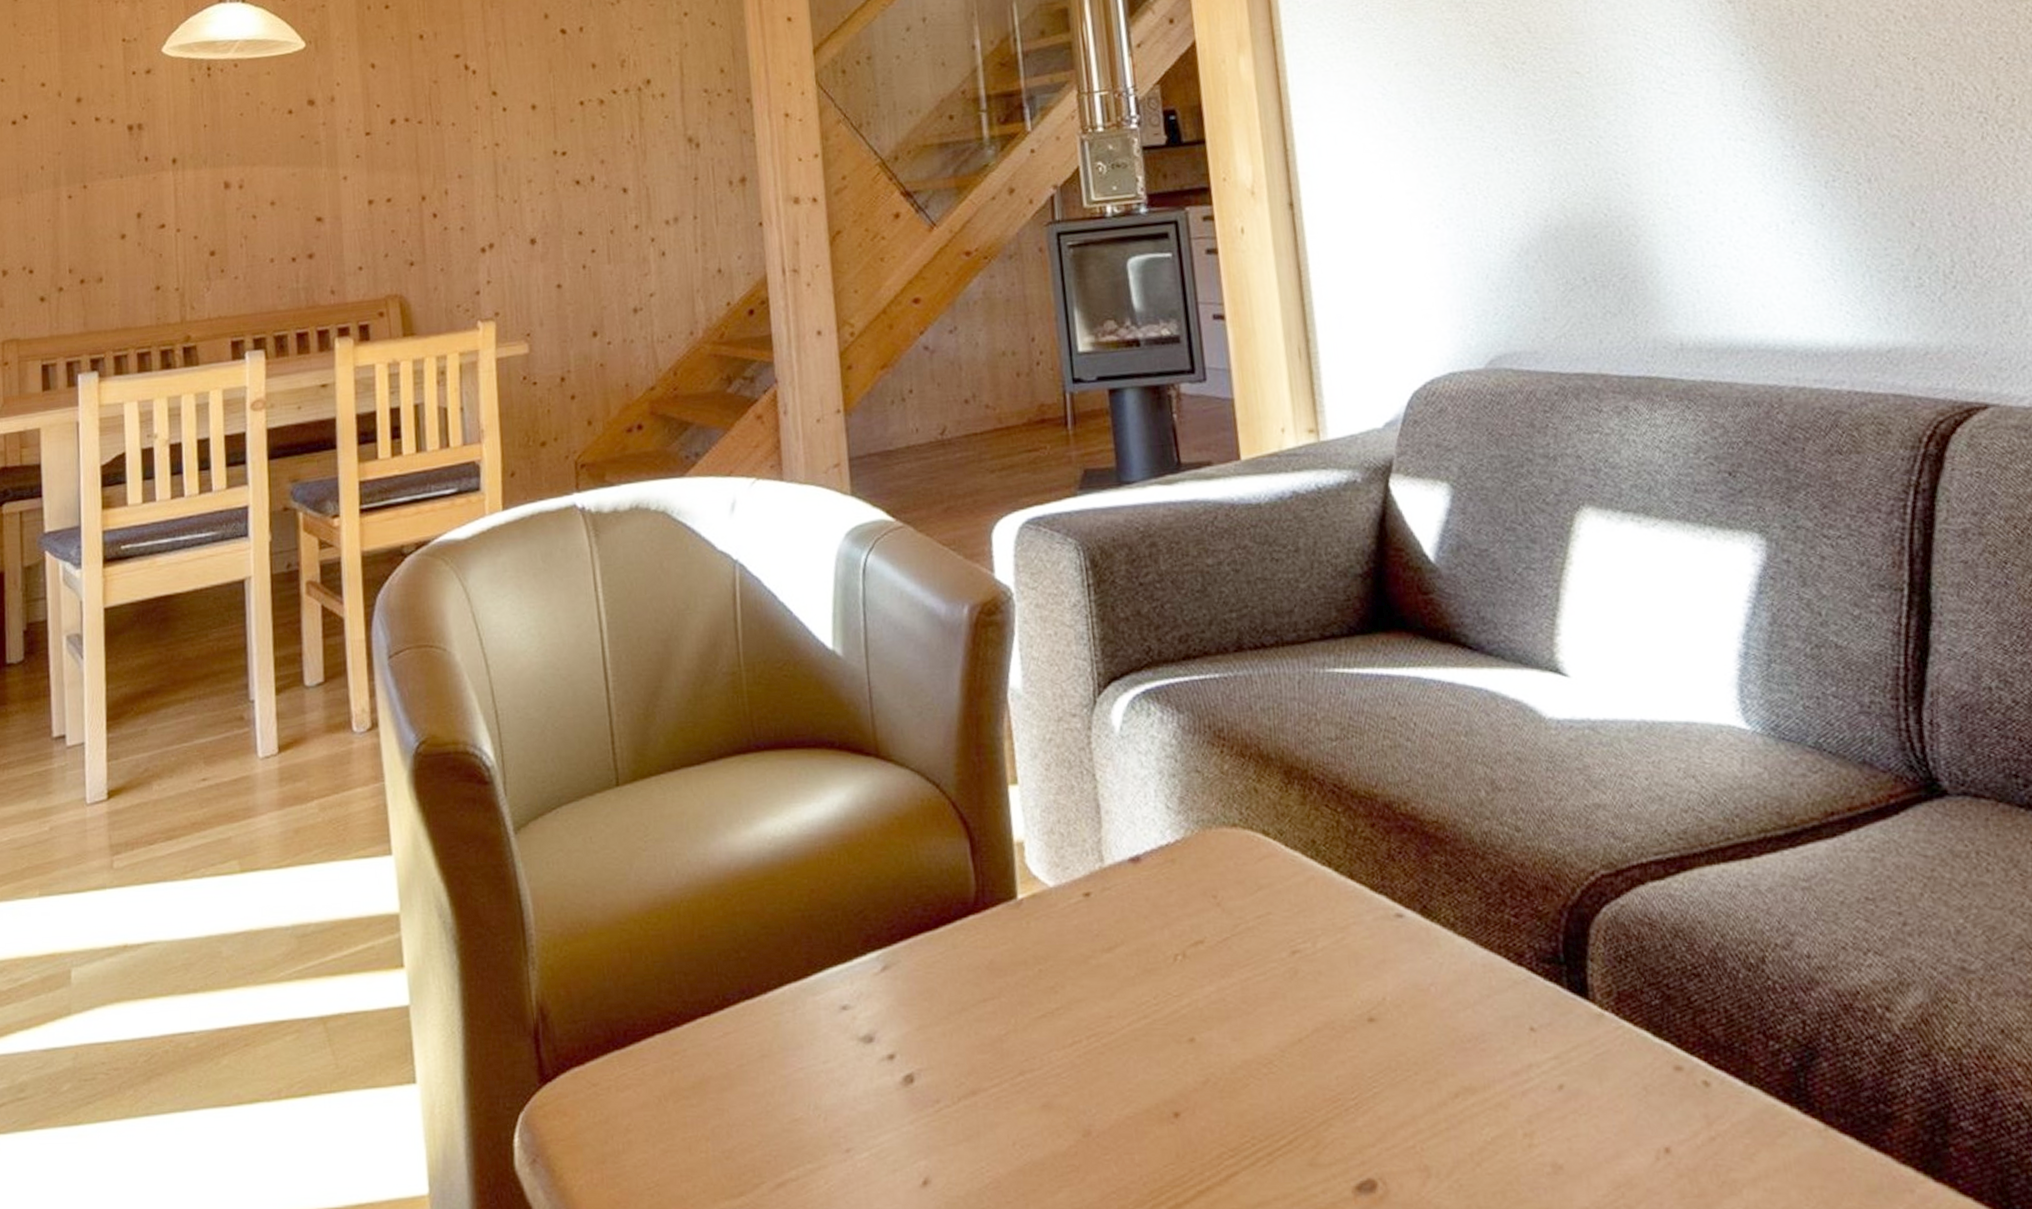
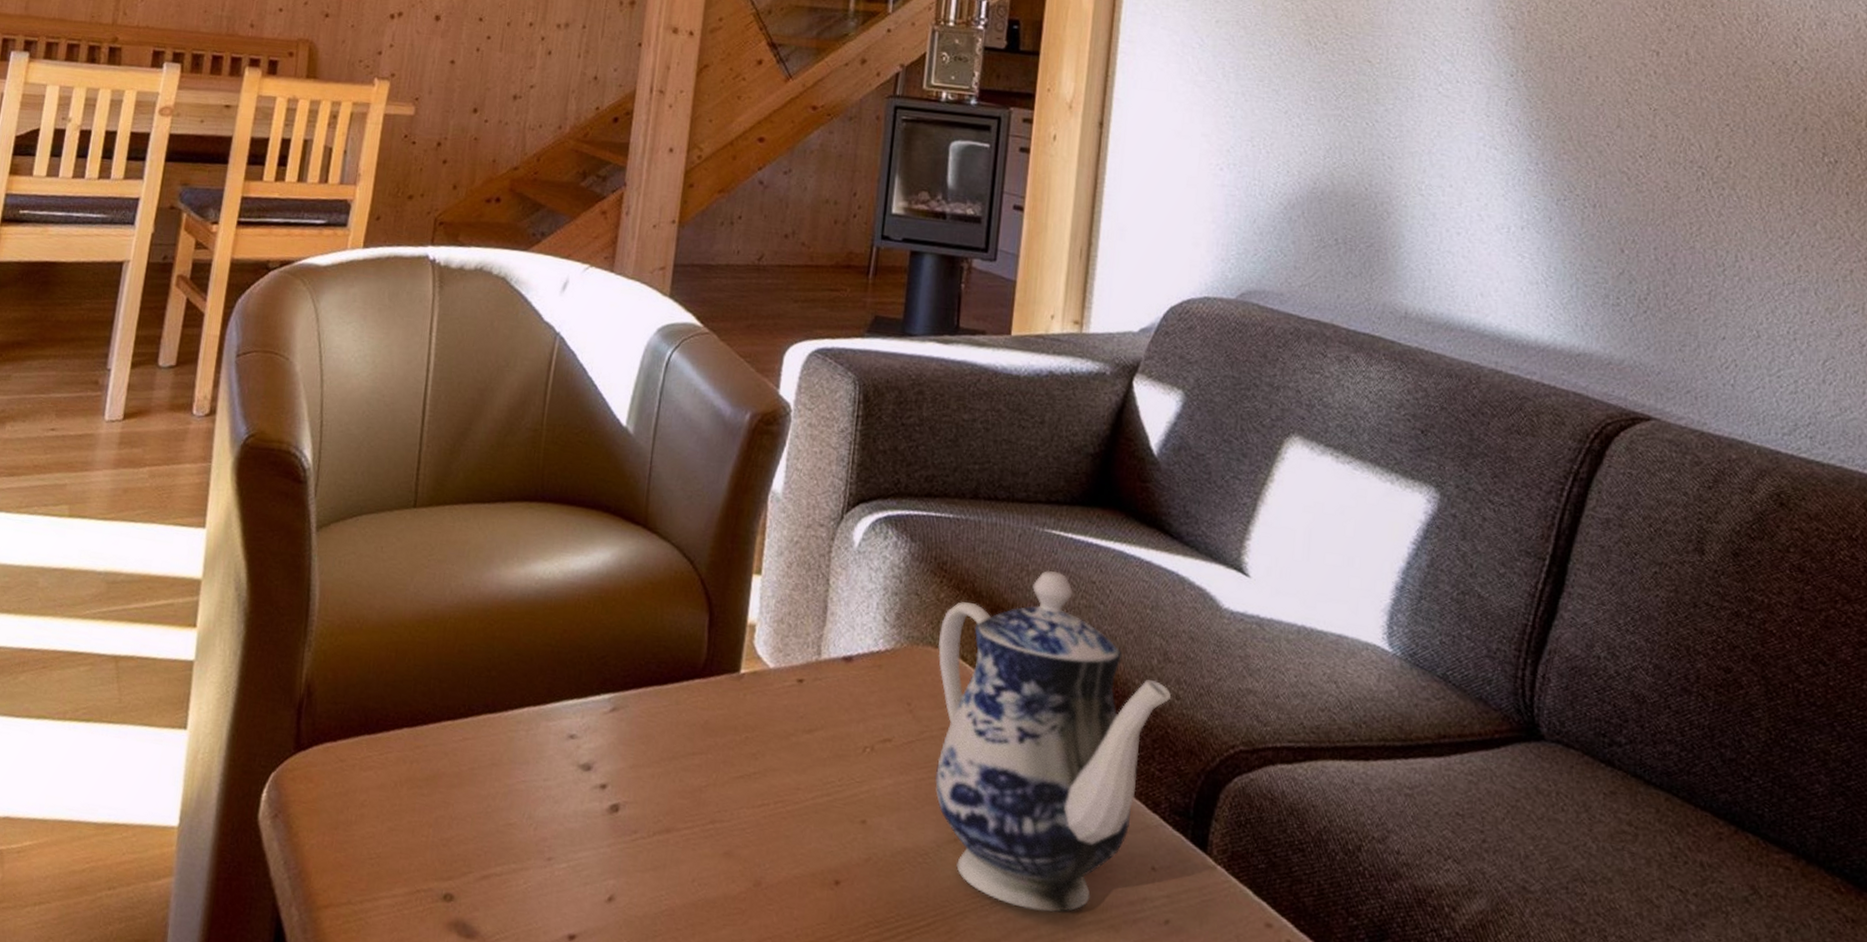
teapot: none [1231,714,1510,1103] -> present [934,570,1172,913]

